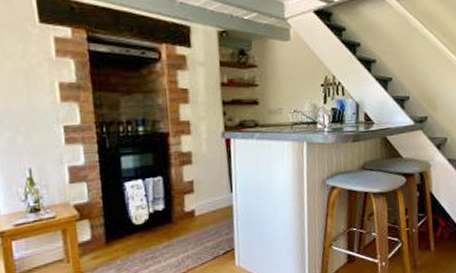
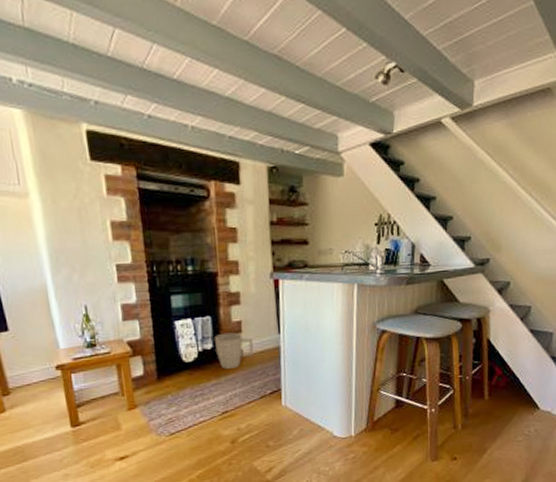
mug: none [165,192,206,230] -> present [214,332,254,369]

